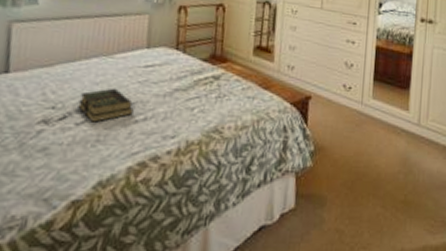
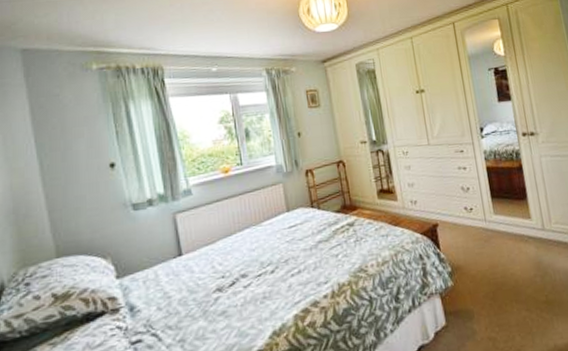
book: present [78,88,134,123] -> none [241,250,288,283]

